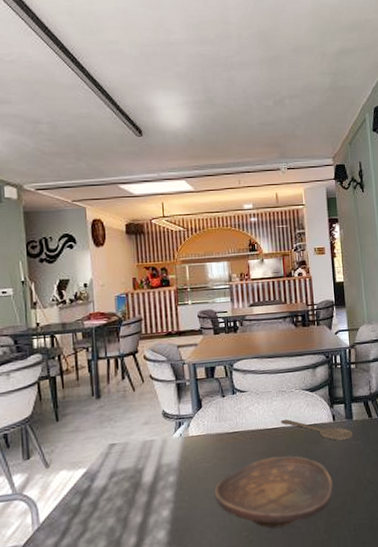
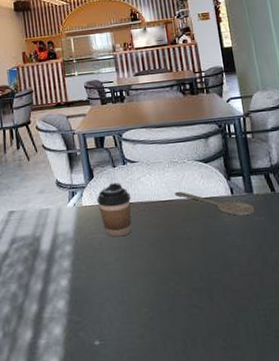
coffee cup: none [203,412,239,466] -> present [96,183,132,237]
decorative bowl: present [214,455,333,528] -> none [110,230,237,306]

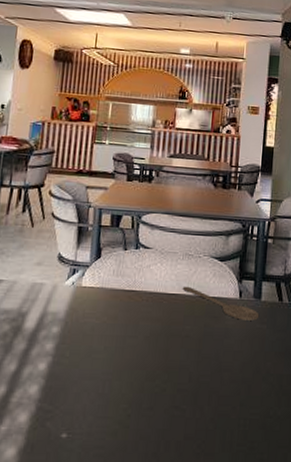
coffee cup: present [96,183,132,237] -> none [98,267,137,325]

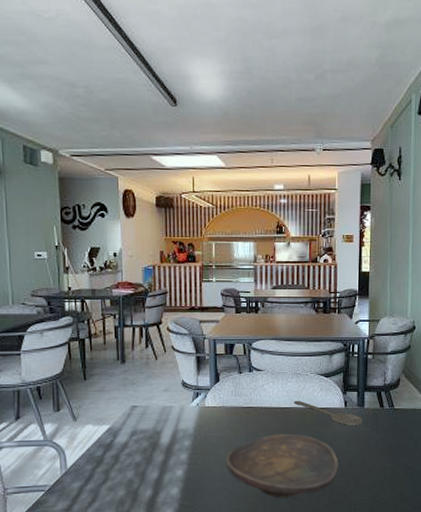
decorative bowl: none [97,325,229,406] -> present [225,434,339,498]

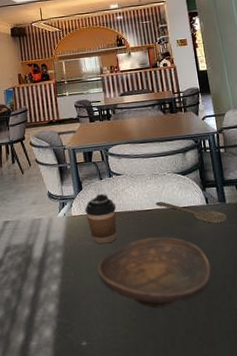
coffee cup: none [219,388,253,436] -> present [84,194,117,245]

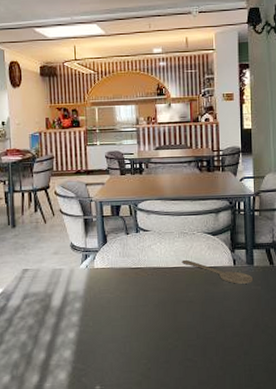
coffee cup: present [84,194,117,245] -> none [108,249,141,298]
decorative bowl: present [97,237,211,308] -> none [116,294,230,359]

